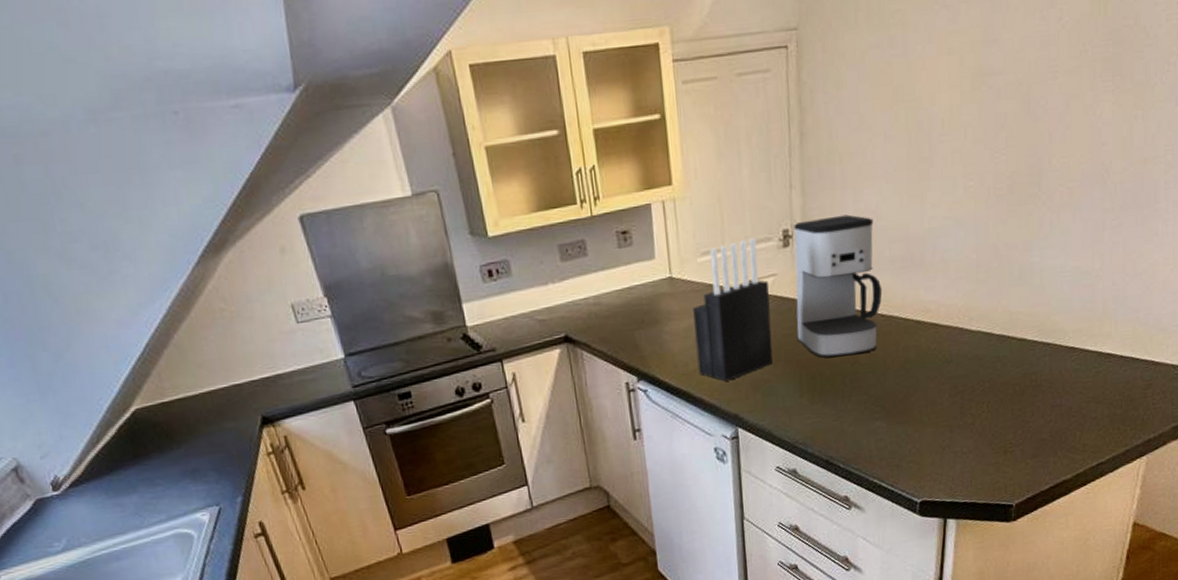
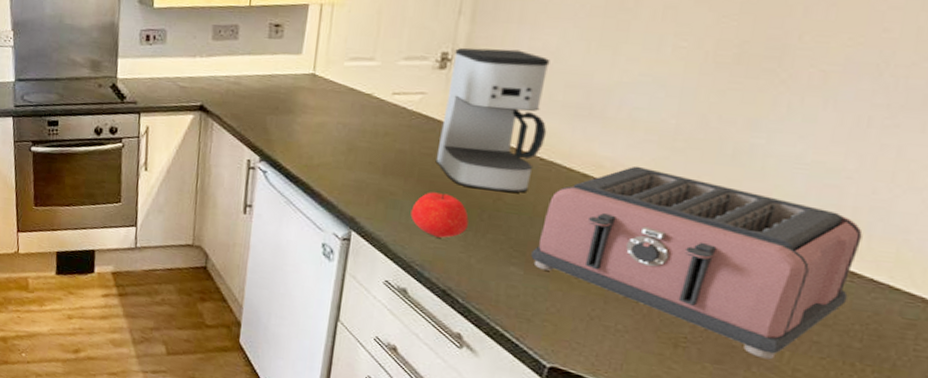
knife block: present [693,238,773,382] -> none [322,54,415,184]
apple: none [785,368,835,413] -> present [410,192,469,238]
toaster: none [889,303,1111,443] -> present [531,166,863,360]

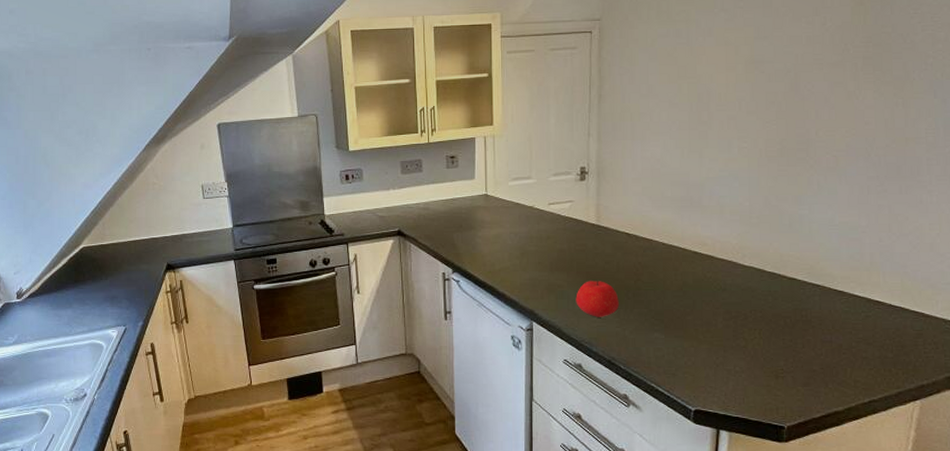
coffee maker: present [435,47,550,193] -> none [588,160,664,274]
toaster: present [531,166,863,360] -> none [668,241,879,377]

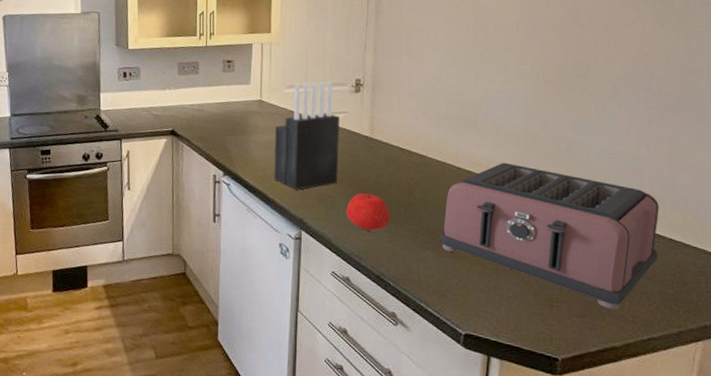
knife block: none [502,171,567,282] -> present [274,81,339,190]
toaster: none [668,241,879,377] -> present [439,162,659,310]

